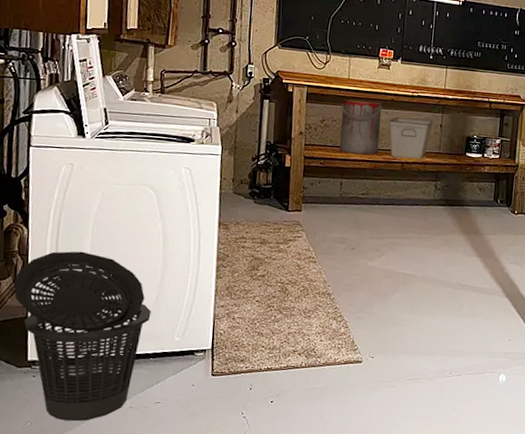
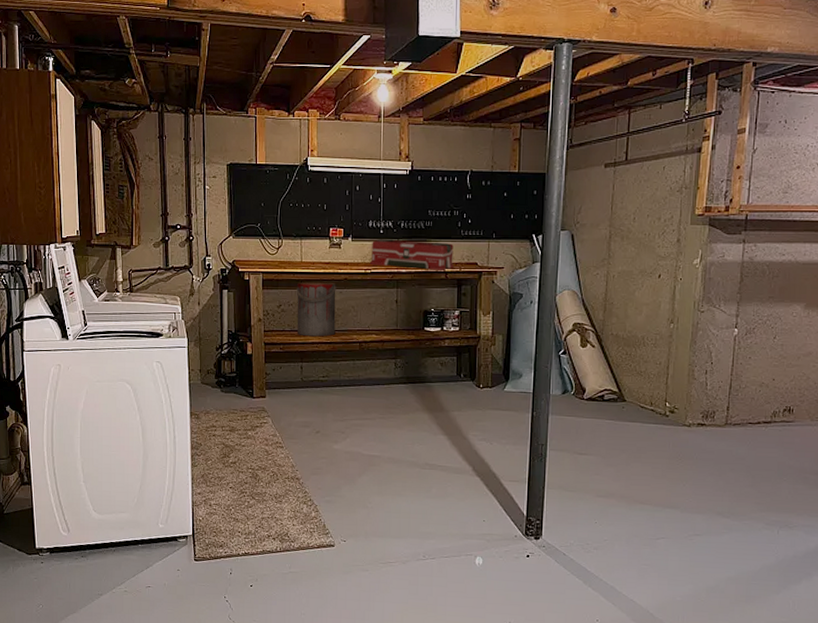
laundry basket: present [14,251,151,422] -> none [20,446,137,604]
storage bin: present [389,116,434,159] -> none [344,295,389,337]
toolbox: none [417,64,499,101] -> present [369,239,454,271]

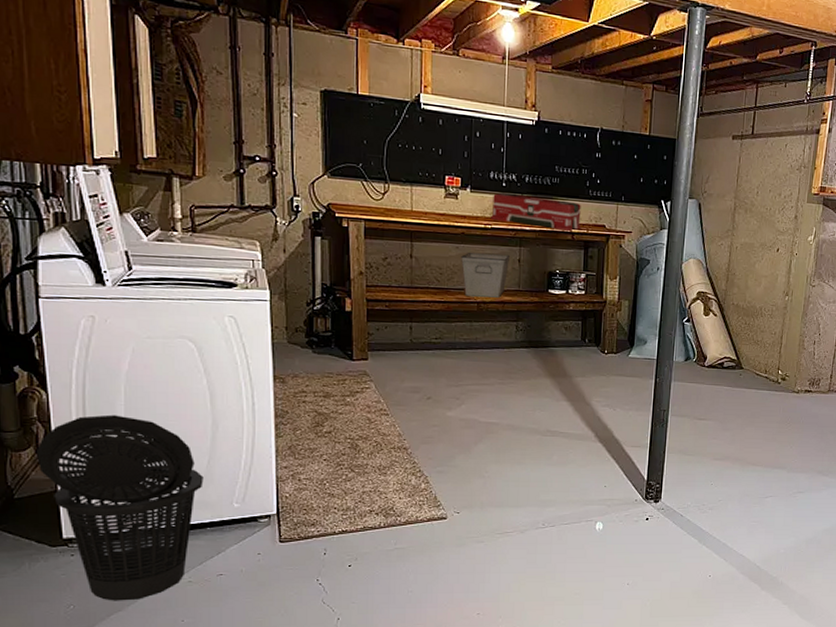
laundry basket: none [20,446,137,604] -> present [37,414,203,601]
paint can: present [296,281,336,337] -> none [405,233,452,295]
storage bin: none [344,295,389,337] -> present [461,252,511,298]

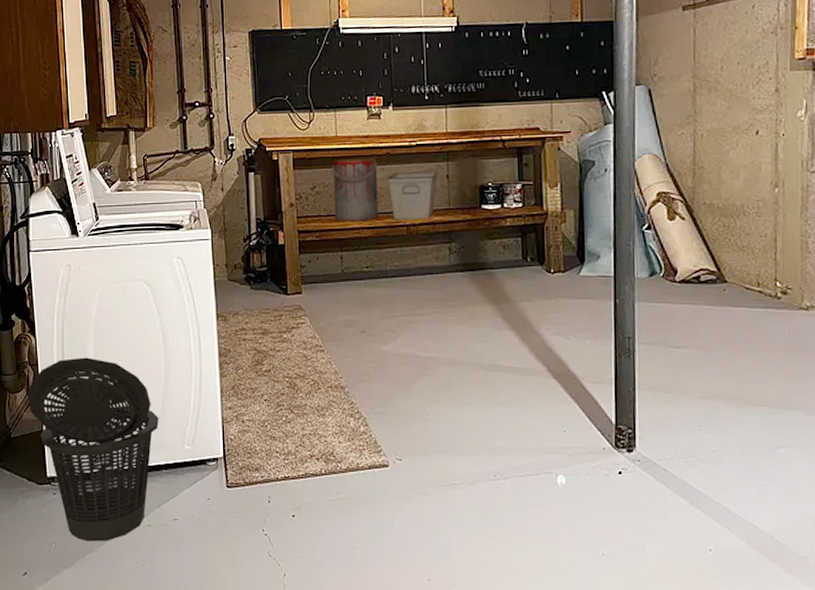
paint can: none [405,233,452,295] -> present [331,158,379,222]
toolbox: present [490,192,581,232] -> none [414,105,513,140]

